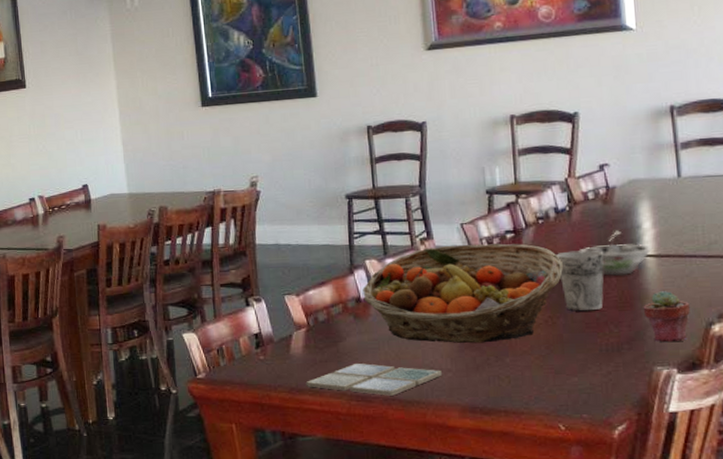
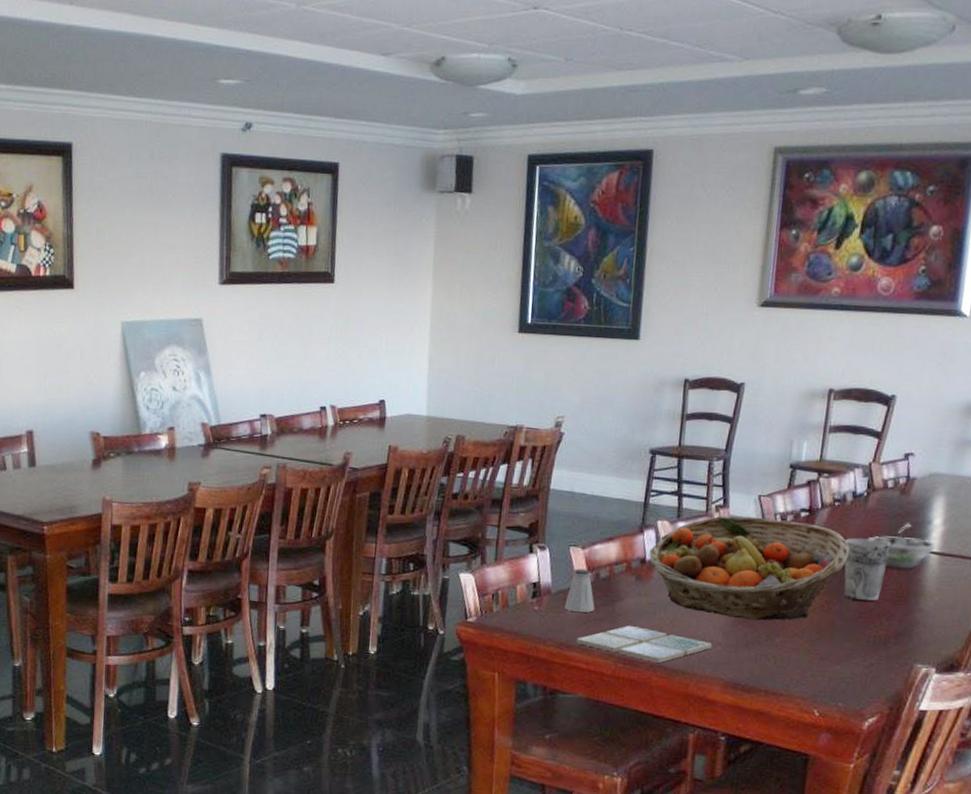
saltshaker: none [289,315,319,356] -> present [565,568,595,613]
potted succulent: present [643,290,690,342] -> none [916,589,961,642]

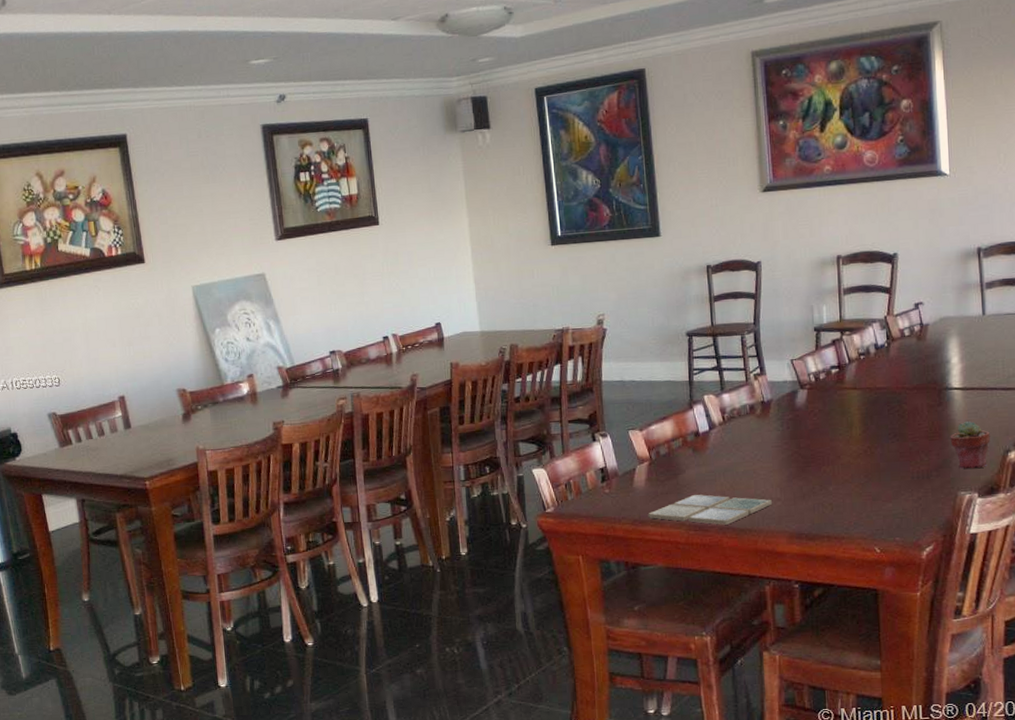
saltshaker: present [565,568,595,613] -> none [633,449,660,489]
fruit basket: present [648,516,850,621] -> none [701,378,882,474]
cup: present [844,538,892,601] -> none [875,384,918,442]
bowl: present [865,523,939,570] -> none [892,365,960,408]
potted succulent: none [916,589,961,642] -> present [950,420,990,469]

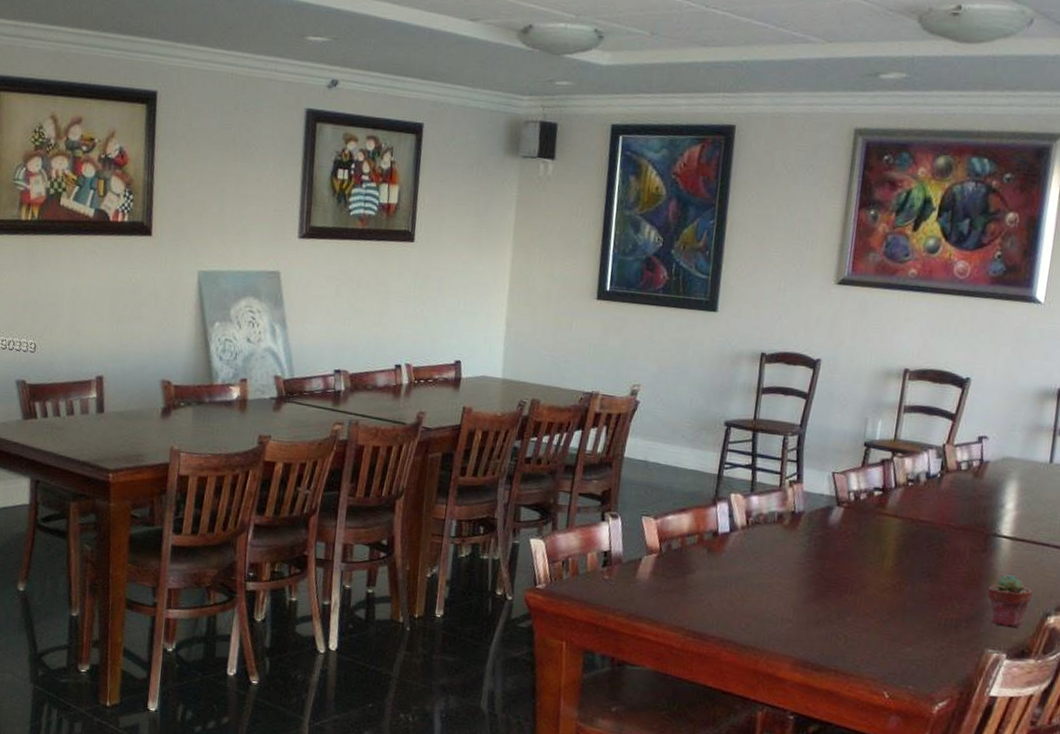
drink coaster: present [648,494,772,525] -> none [645,598,783,638]

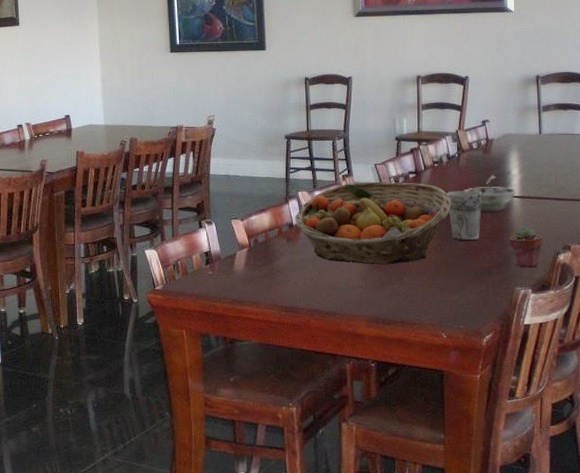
fruit basket: none [721,491,923,600] -> present [295,182,452,265]
cup: none [916,519,964,583] -> present [446,190,483,241]
bowl: none [938,506,1011,553] -> present [461,175,519,212]

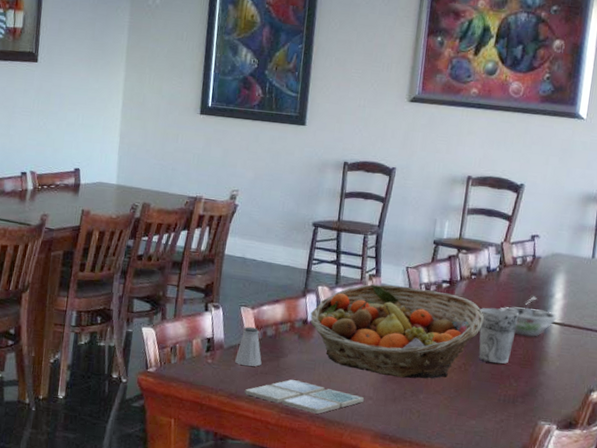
saltshaker: none [233,237,257,272] -> present [235,326,262,367]
drink coaster: none [245,279,354,308] -> present [244,379,364,414]
potted succulent: present [509,225,543,267] -> none [540,355,578,402]

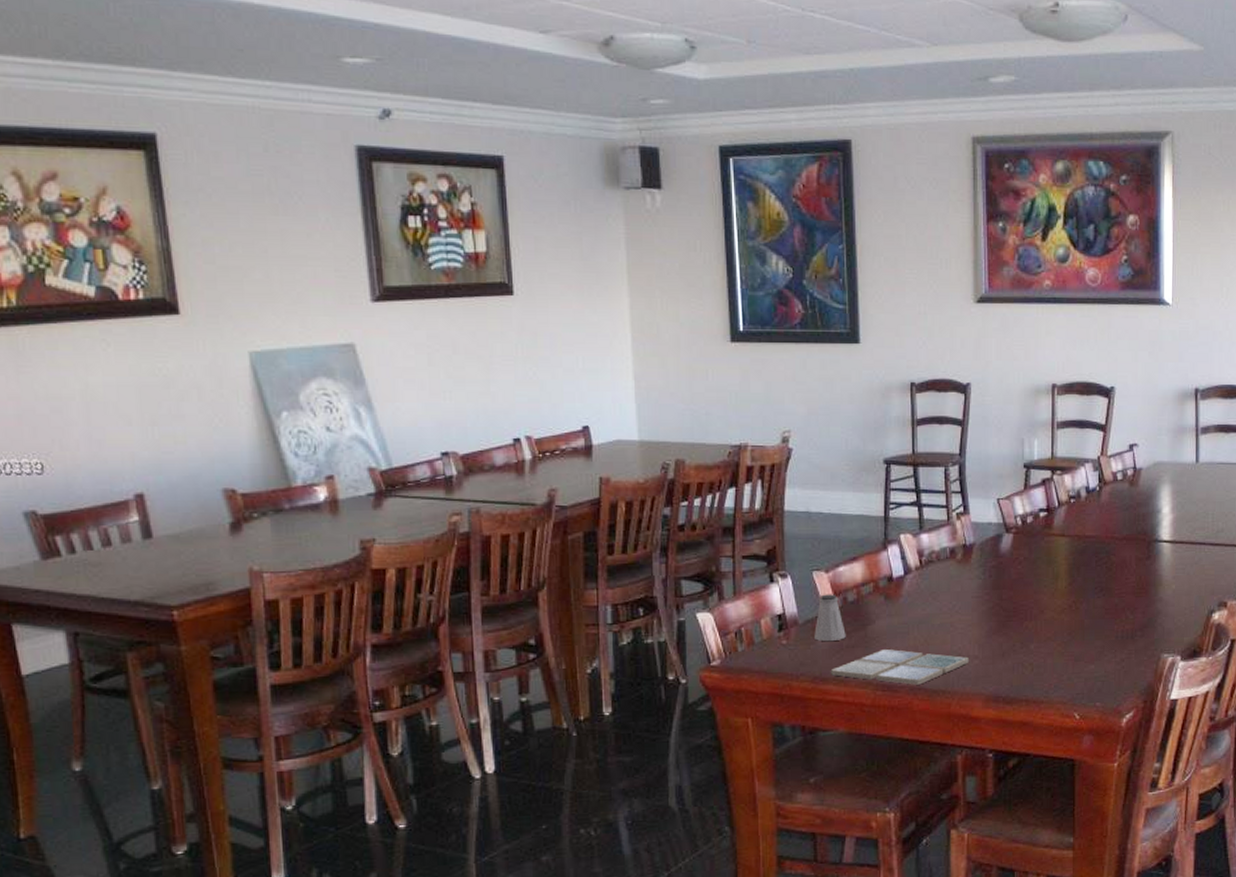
fruit basket: present [310,284,484,379] -> none [895,522,1090,629]
cup: present [479,307,520,364] -> none [1084,533,1127,597]
bowl: present [497,296,560,337] -> none [1102,514,1170,561]

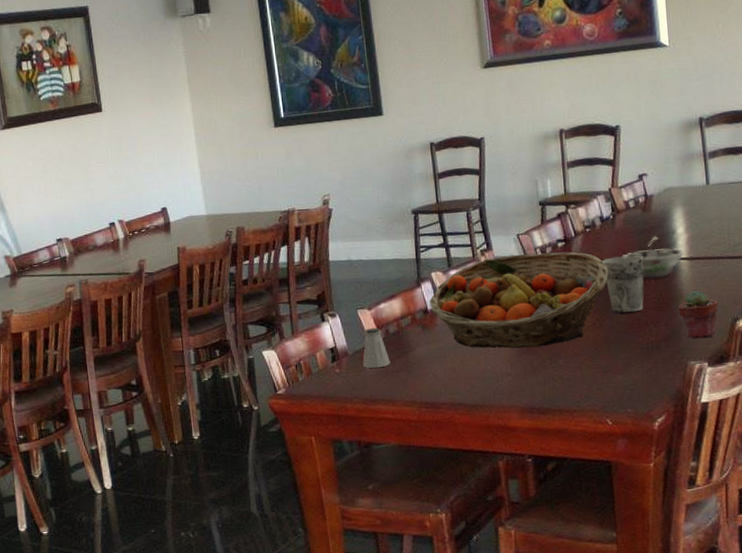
drink coaster: present [830,648,969,685] -> none [379,371,503,402]
fruit basket: none [895,522,1090,629] -> present [429,252,609,349]
cup: none [1084,533,1127,597] -> present [602,255,644,313]
bowl: none [1102,514,1170,561] -> present [618,236,686,279]
potted succulent: none [1156,577,1196,629] -> present [678,290,718,339]

